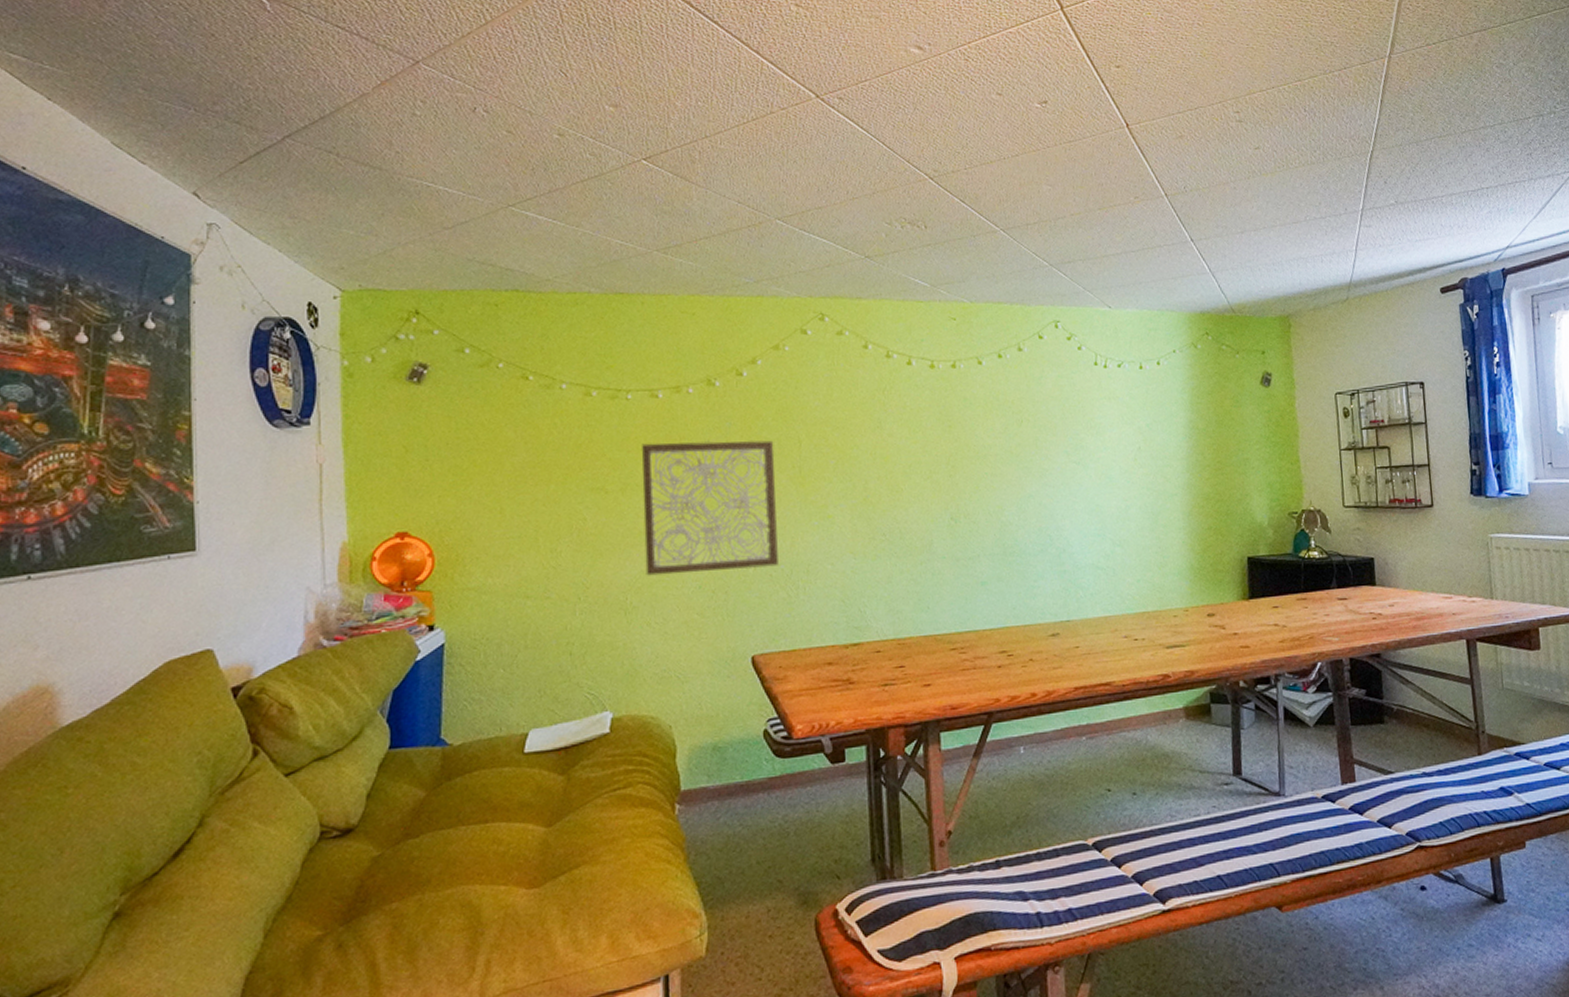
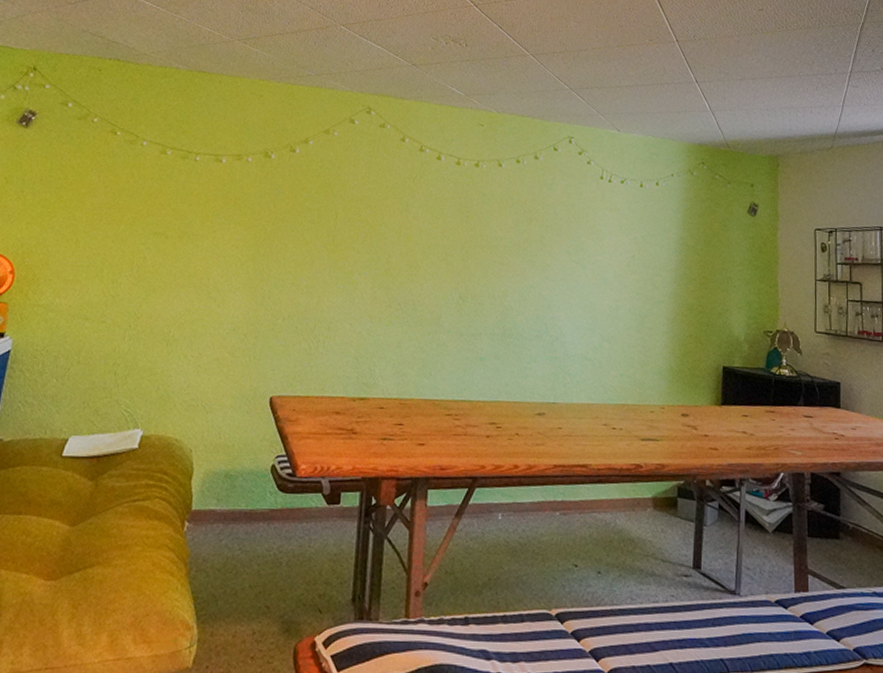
wall art: present [642,440,779,576] -> none [189,199,314,320]

